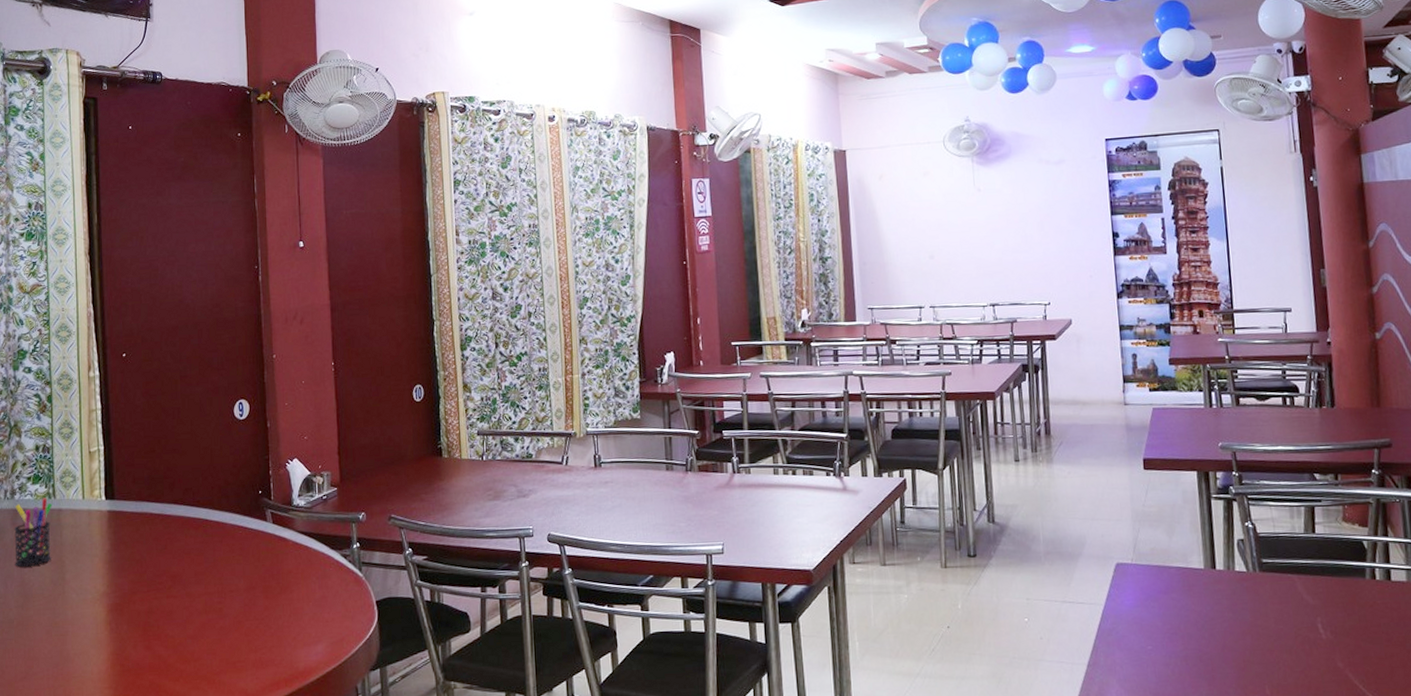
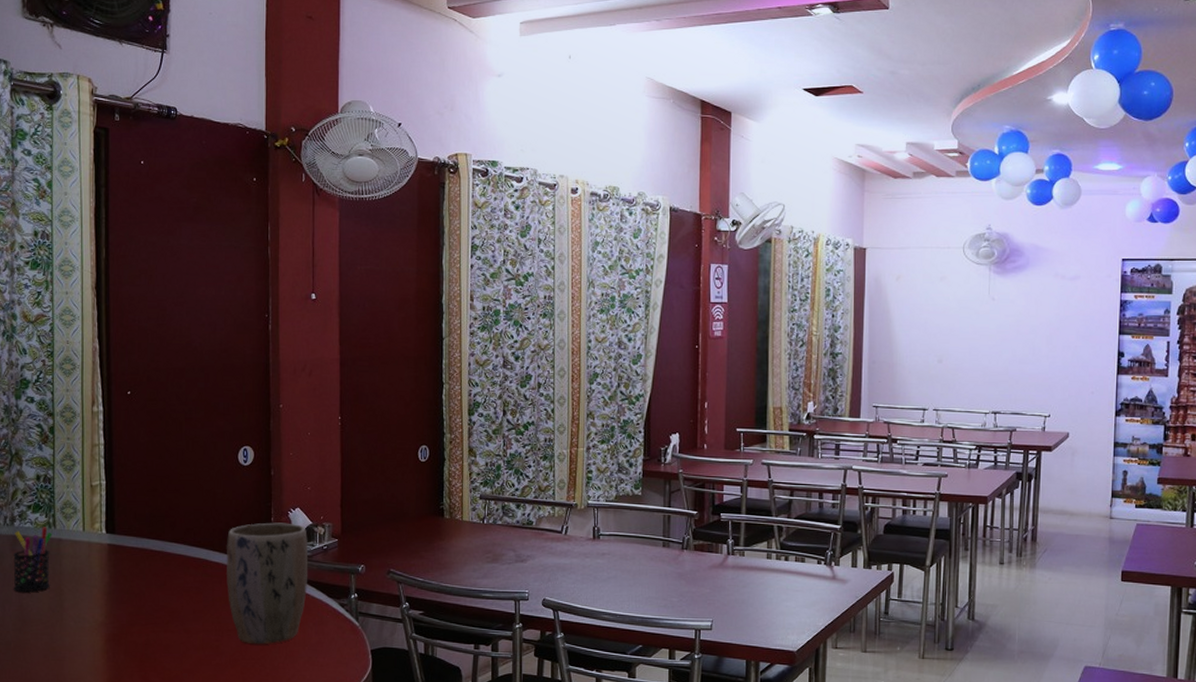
plant pot: none [226,475,309,604] -> present [227,522,309,645]

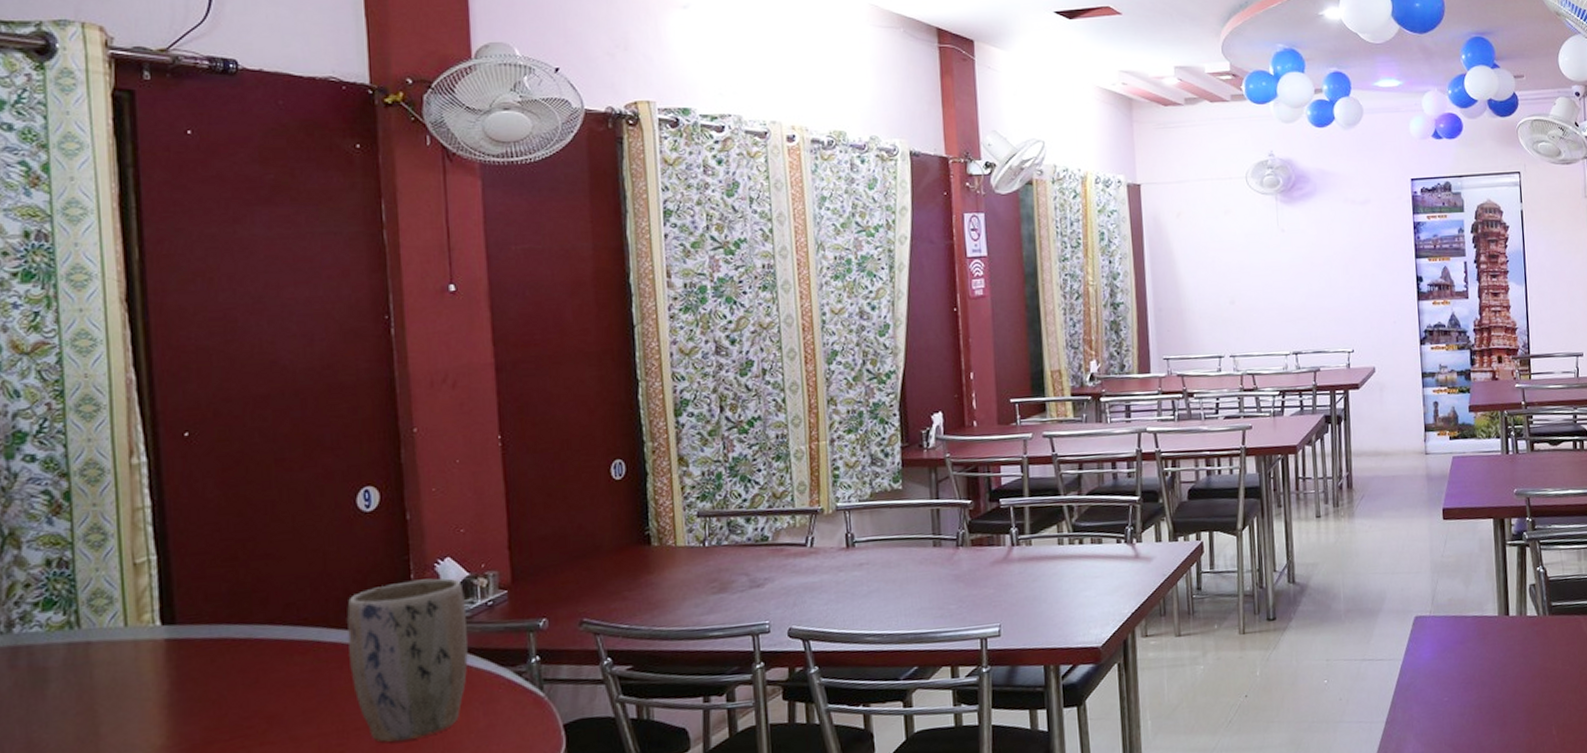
pen holder: present [13,527,53,593] -> none [13,628,76,724]

